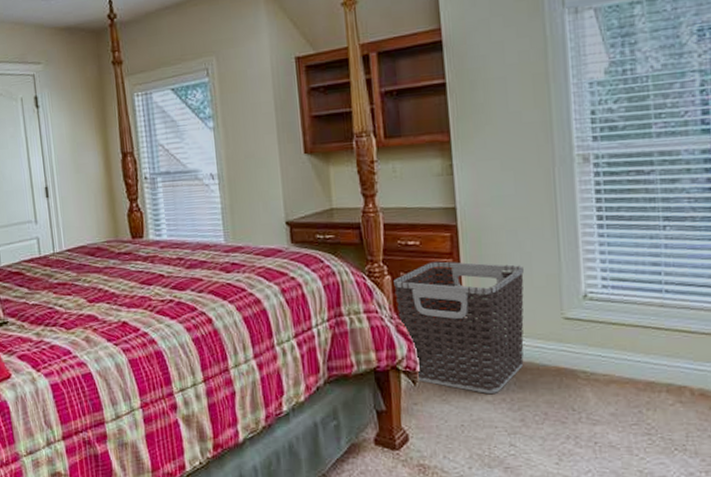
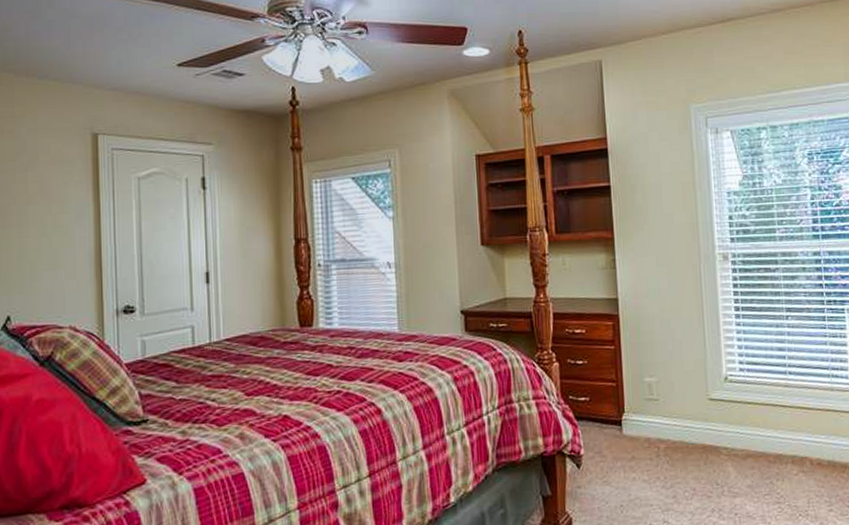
clothes hamper: present [394,261,524,394] -> none [561,348,676,473]

